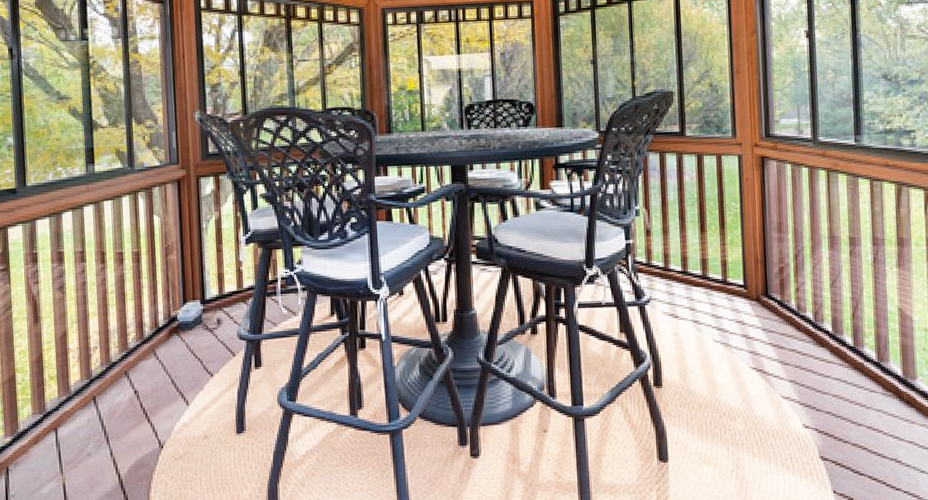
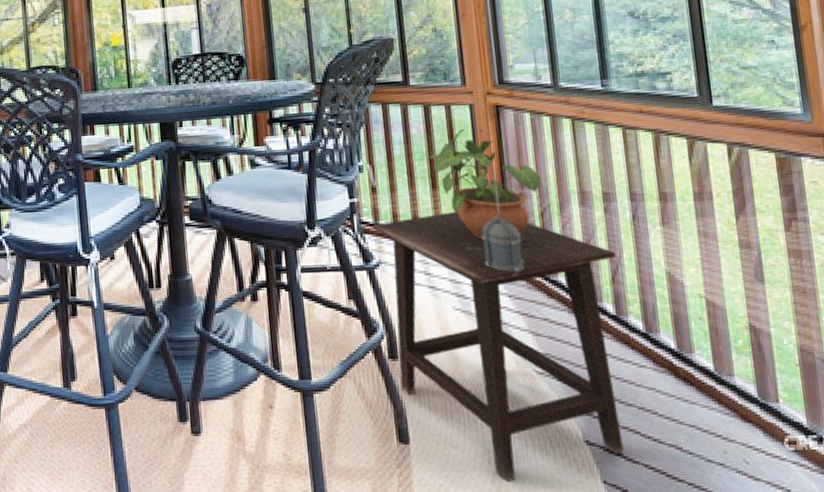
side table: none [646,253,857,494] -> present [373,212,624,483]
potted plant: none [697,178,797,279] -> present [426,129,541,240]
lantern: none [743,211,777,309] -> present [482,165,524,273]

